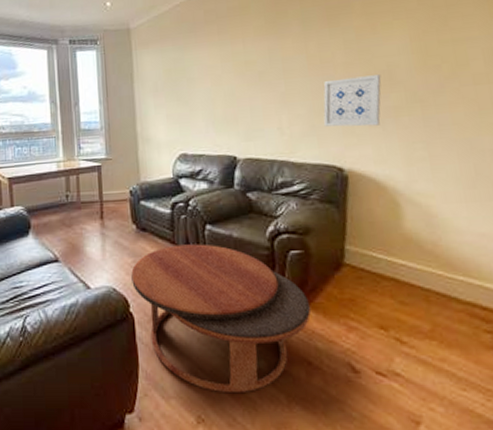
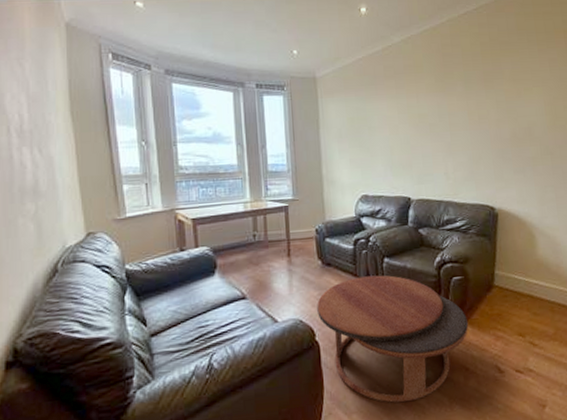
wall art: present [323,75,382,127] -> none [480,131,524,173]

